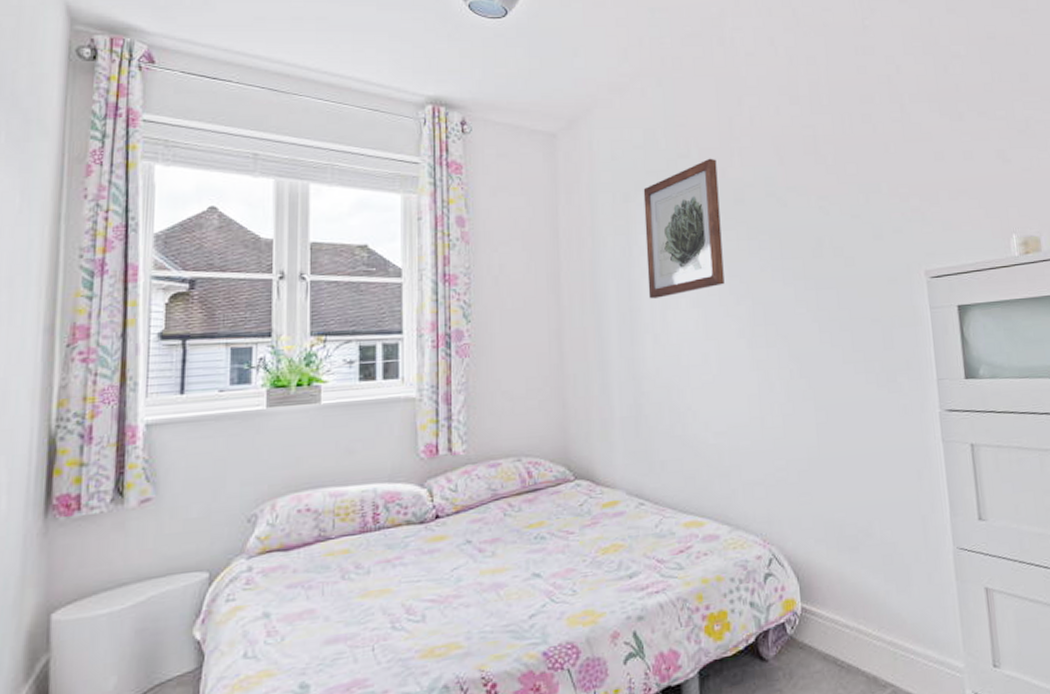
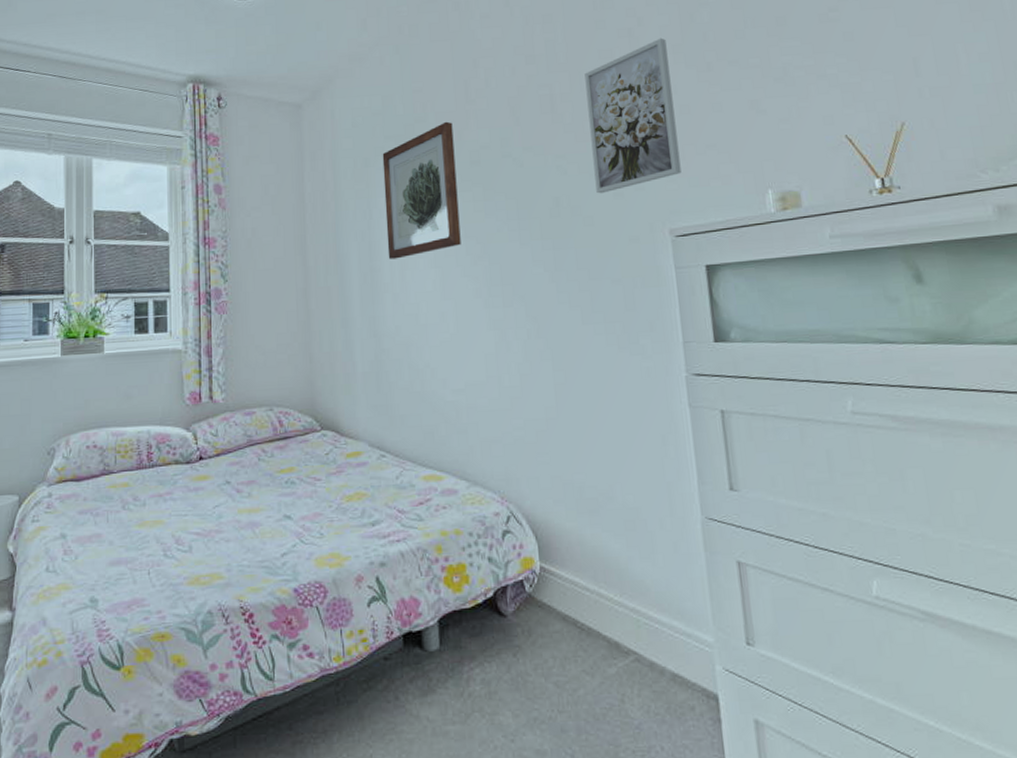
wall art: none [846,86,936,235] -> present [584,38,682,194]

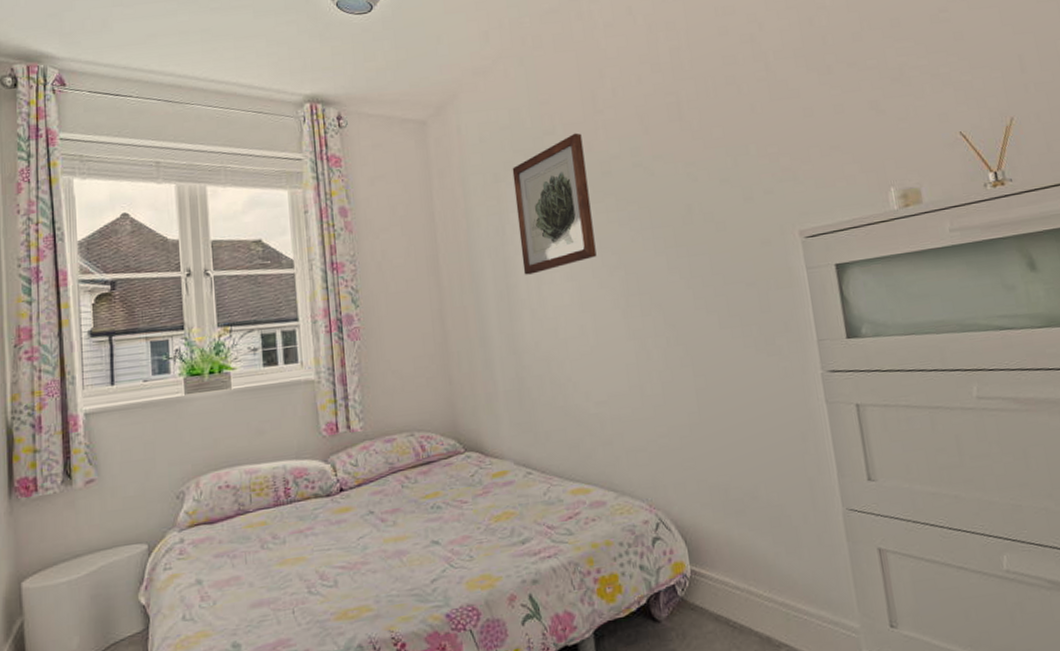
wall art: present [584,38,682,194] -> none [710,42,808,199]

